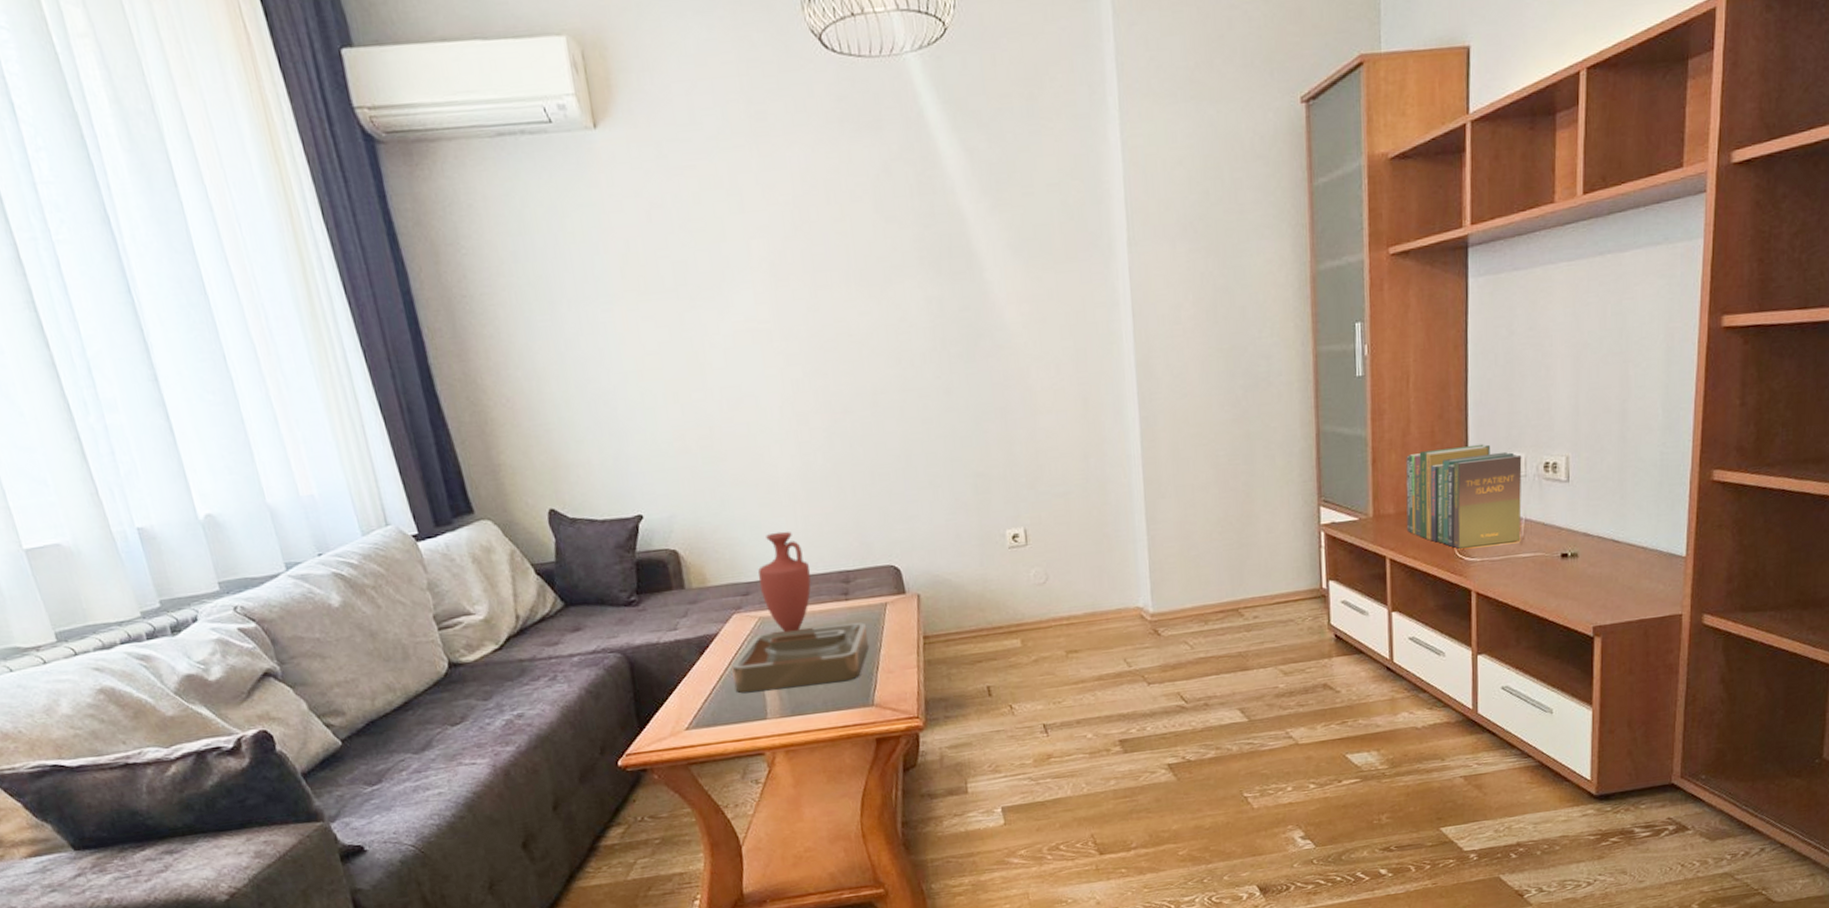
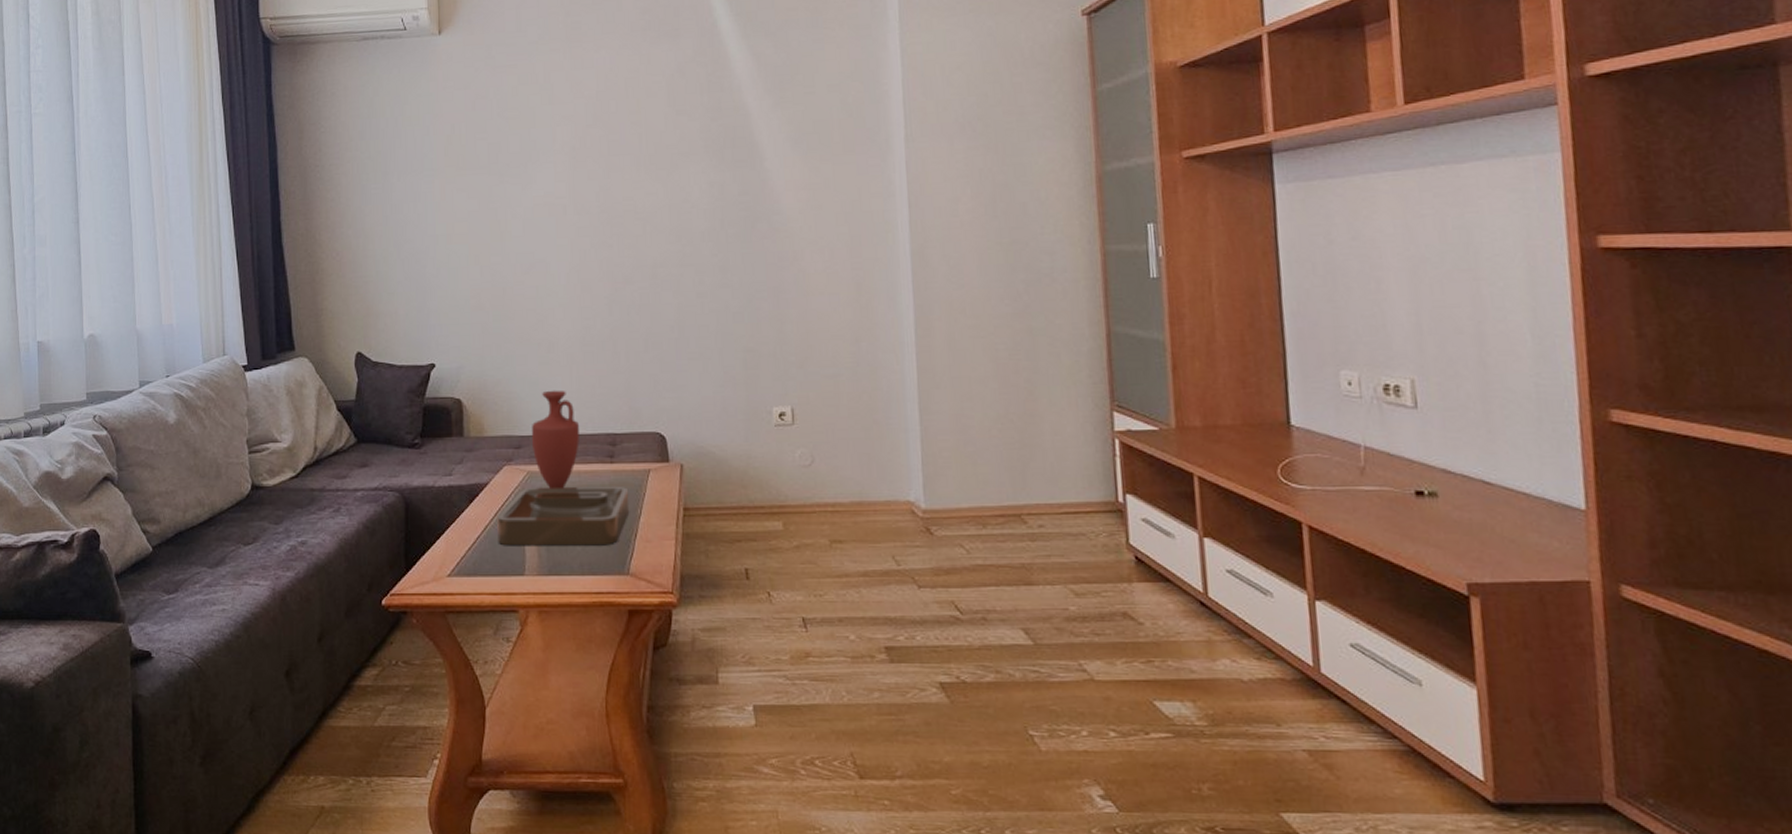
books: present [1405,443,1522,549] -> none [1212,358,1361,473]

